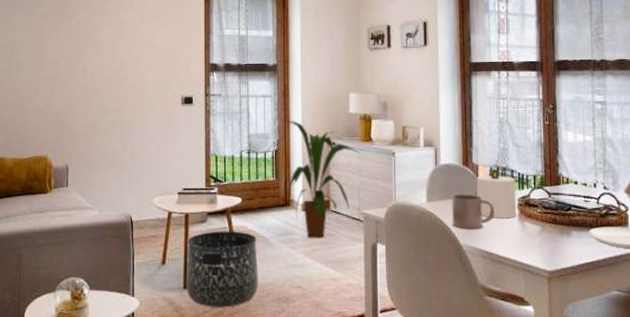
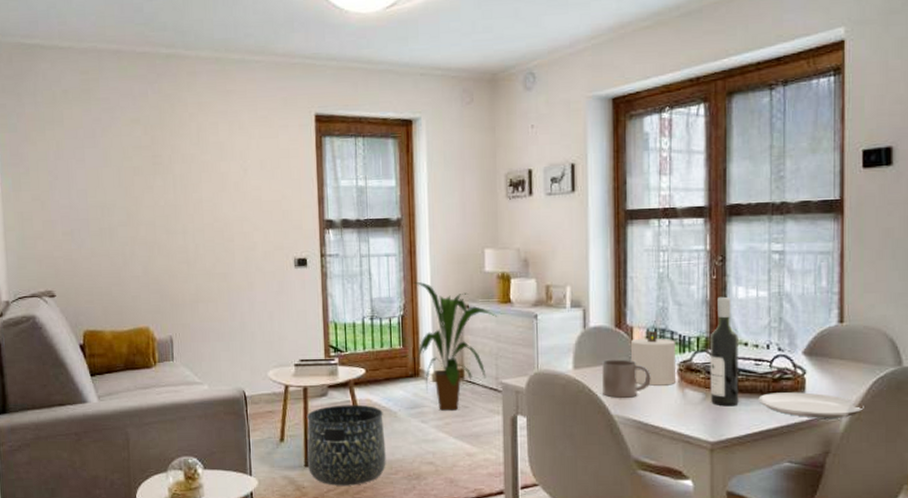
bottle: none [545,140,572,239] -> present [709,296,739,407]

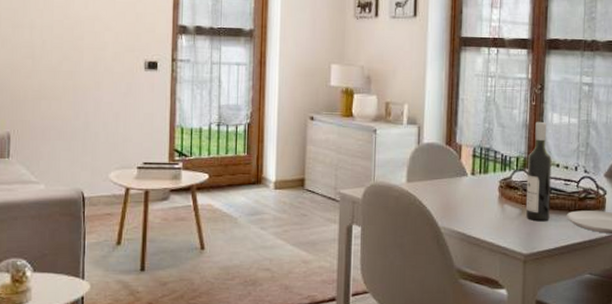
basket: present [306,404,386,486] -> none [143,209,224,291]
house plant: present [413,281,497,411] -> none [261,91,339,218]
mug: present [601,359,651,399] -> none [431,174,475,212]
candle: present [631,331,675,386] -> none [459,150,498,201]

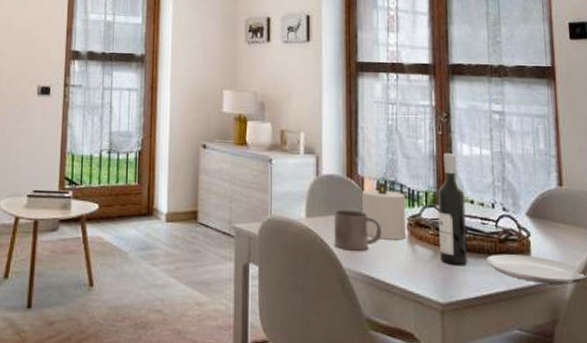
mug: none [431,174,475,212] -> present [333,209,382,252]
candle: none [459,150,498,201] -> present [362,183,405,240]

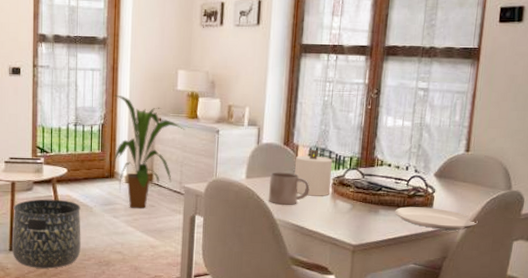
basket: none [30,241,114,332] -> present [11,199,81,269]
house plant: none [152,117,232,254] -> present [113,94,184,209]
bottle: present [438,152,467,266] -> none [356,124,384,216]

